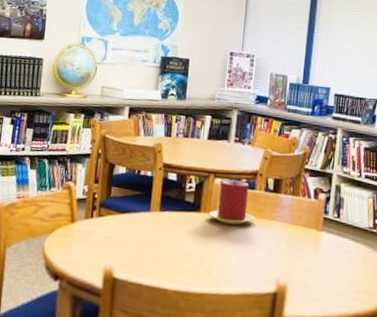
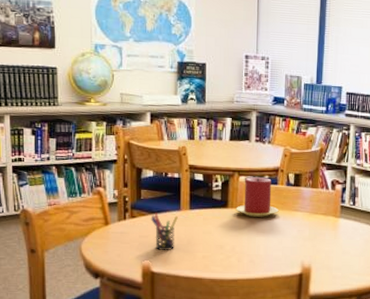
pen holder: none [118,212,147,256] -> present [150,213,178,251]

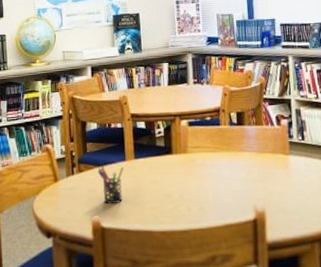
candle: present [236,177,279,217] -> none [180,119,224,161]

